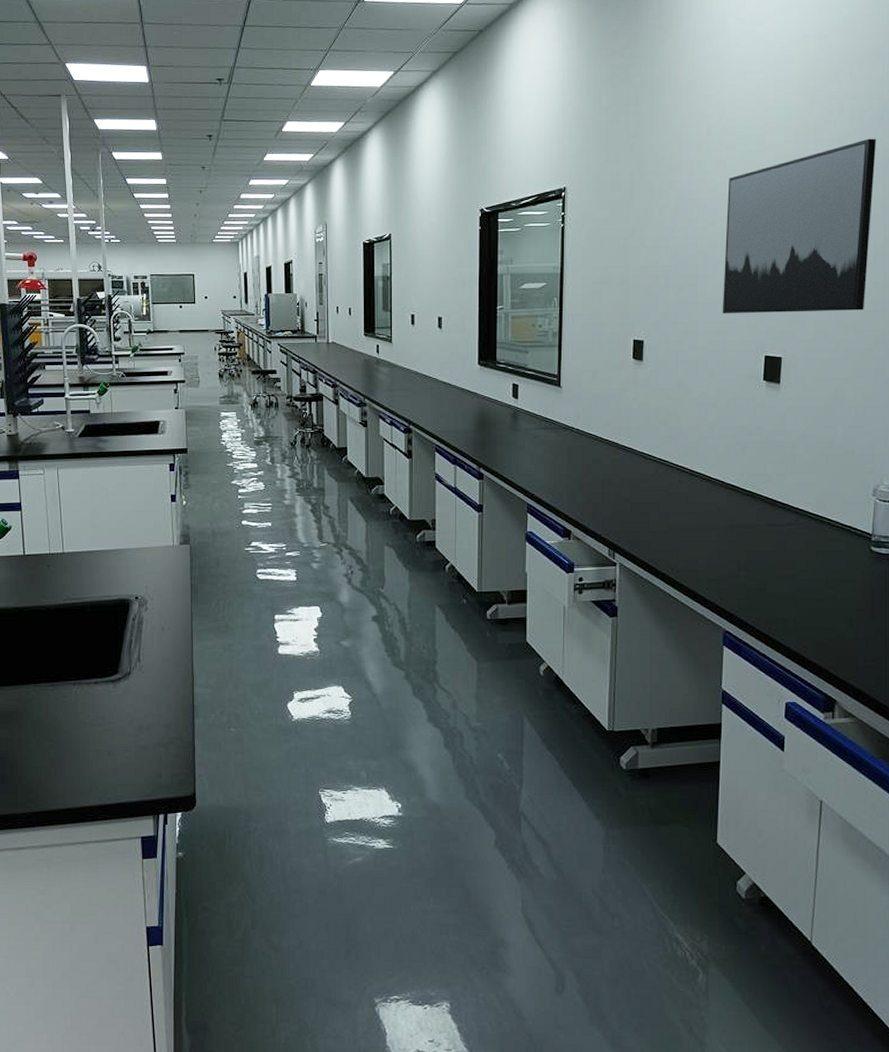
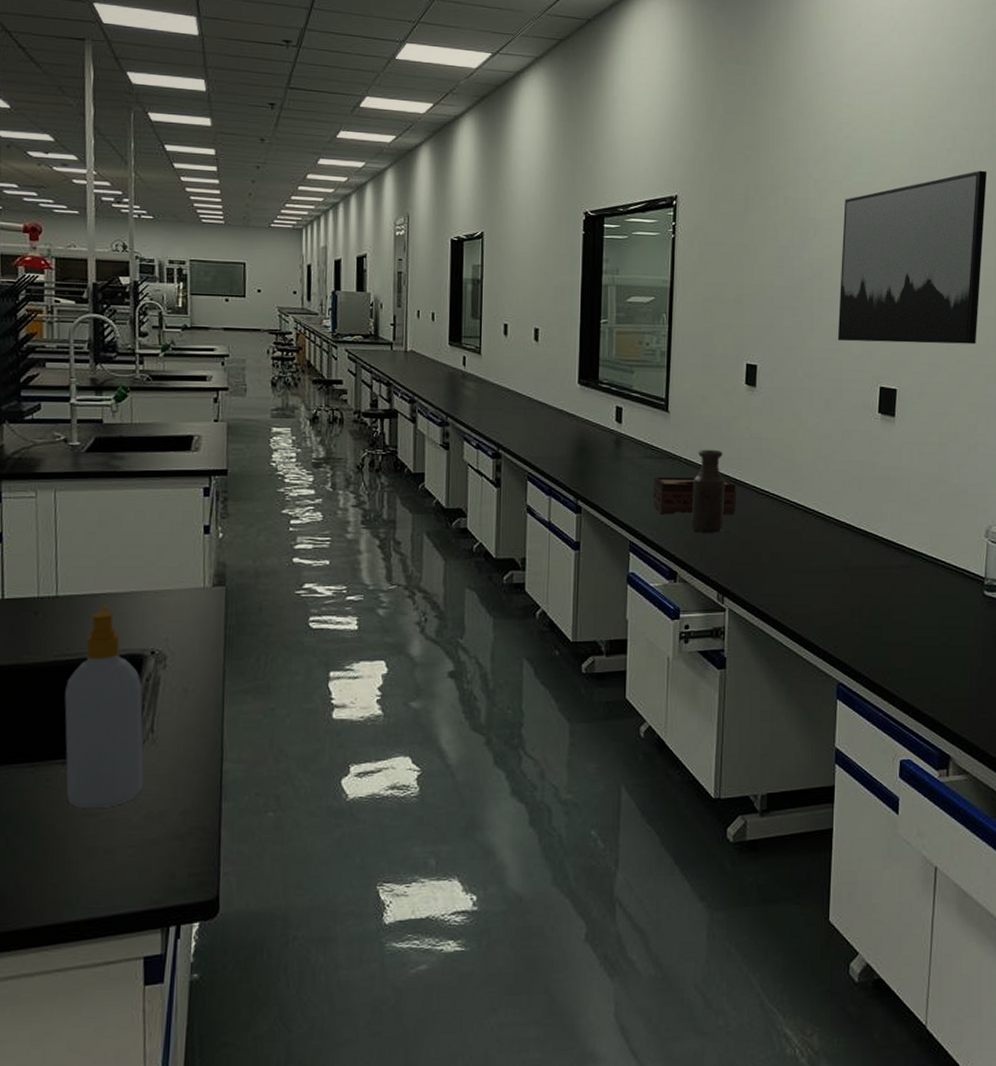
soap bottle: none [73,560,135,720] -> present [64,605,144,809]
tissue box: none [547,445,625,480] -> present [652,476,736,515]
bottle: none [583,419,614,495] -> present [691,449,725,533]

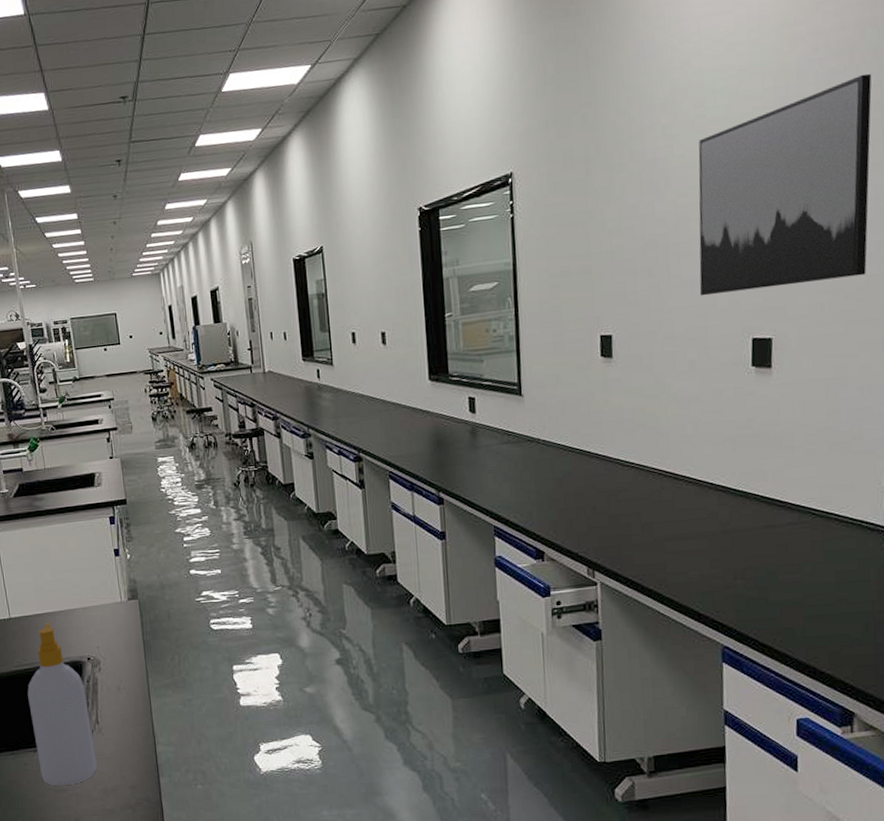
tissue box: present [652,476,736,515] -> none [512,454,601,498]
bottle: present [691,449,725,533] -> none [553,427,588,511]

